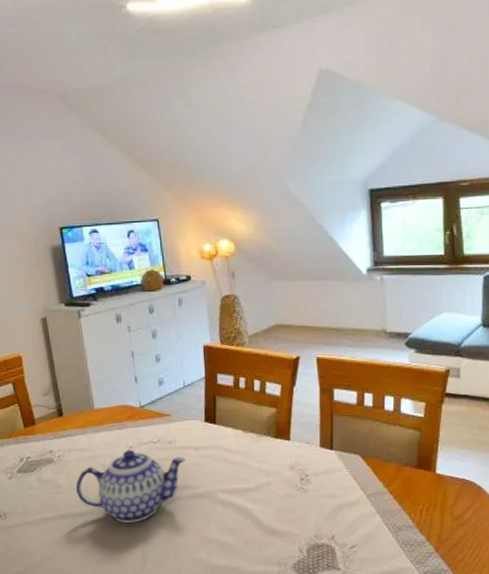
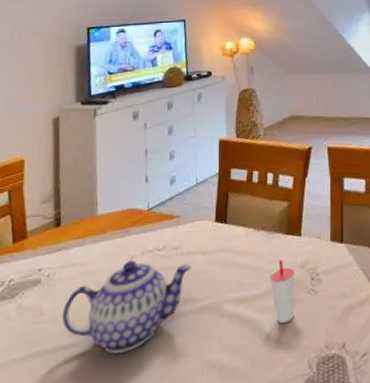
cup: none [260,460,285,513] -> present [270,260,295,323]

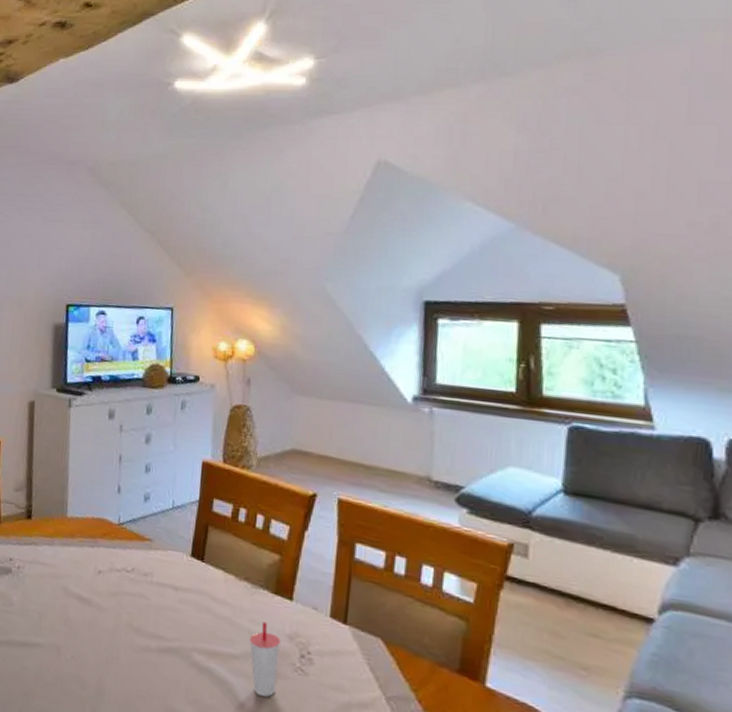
teapot: present [61,260,192,354] -> none [29,574,162,670]

